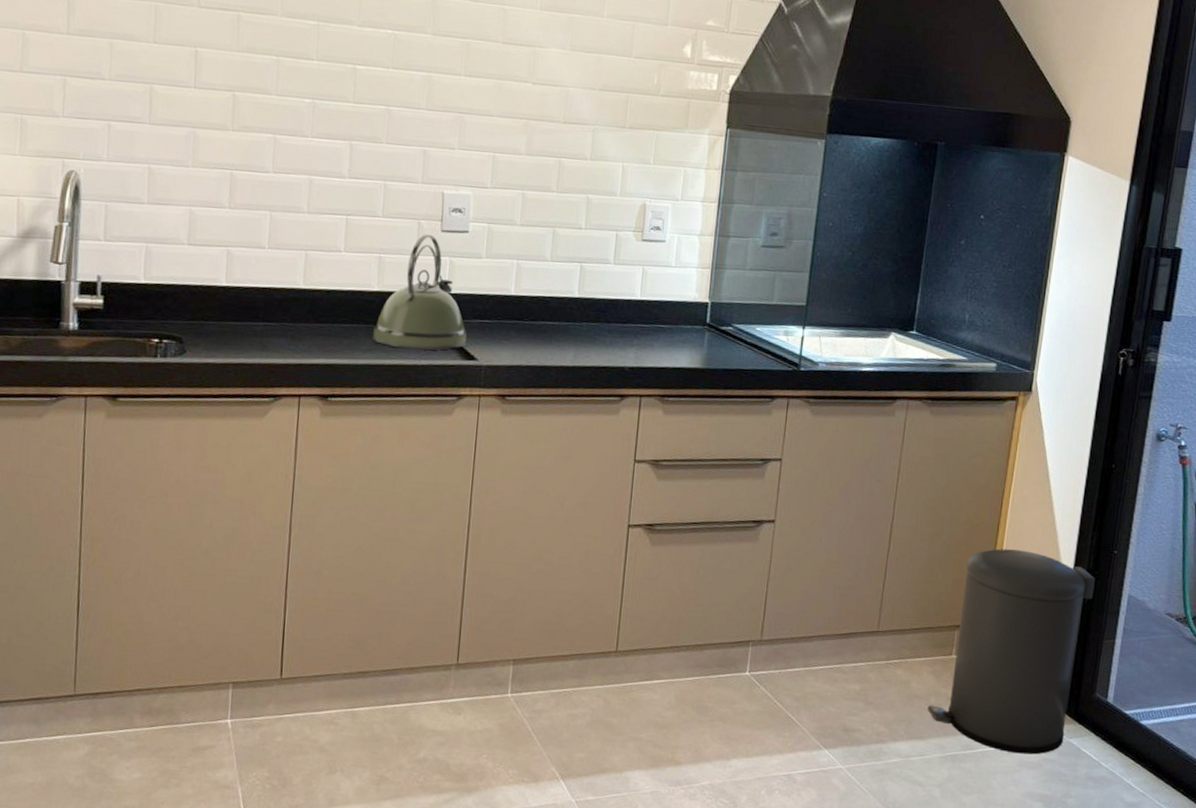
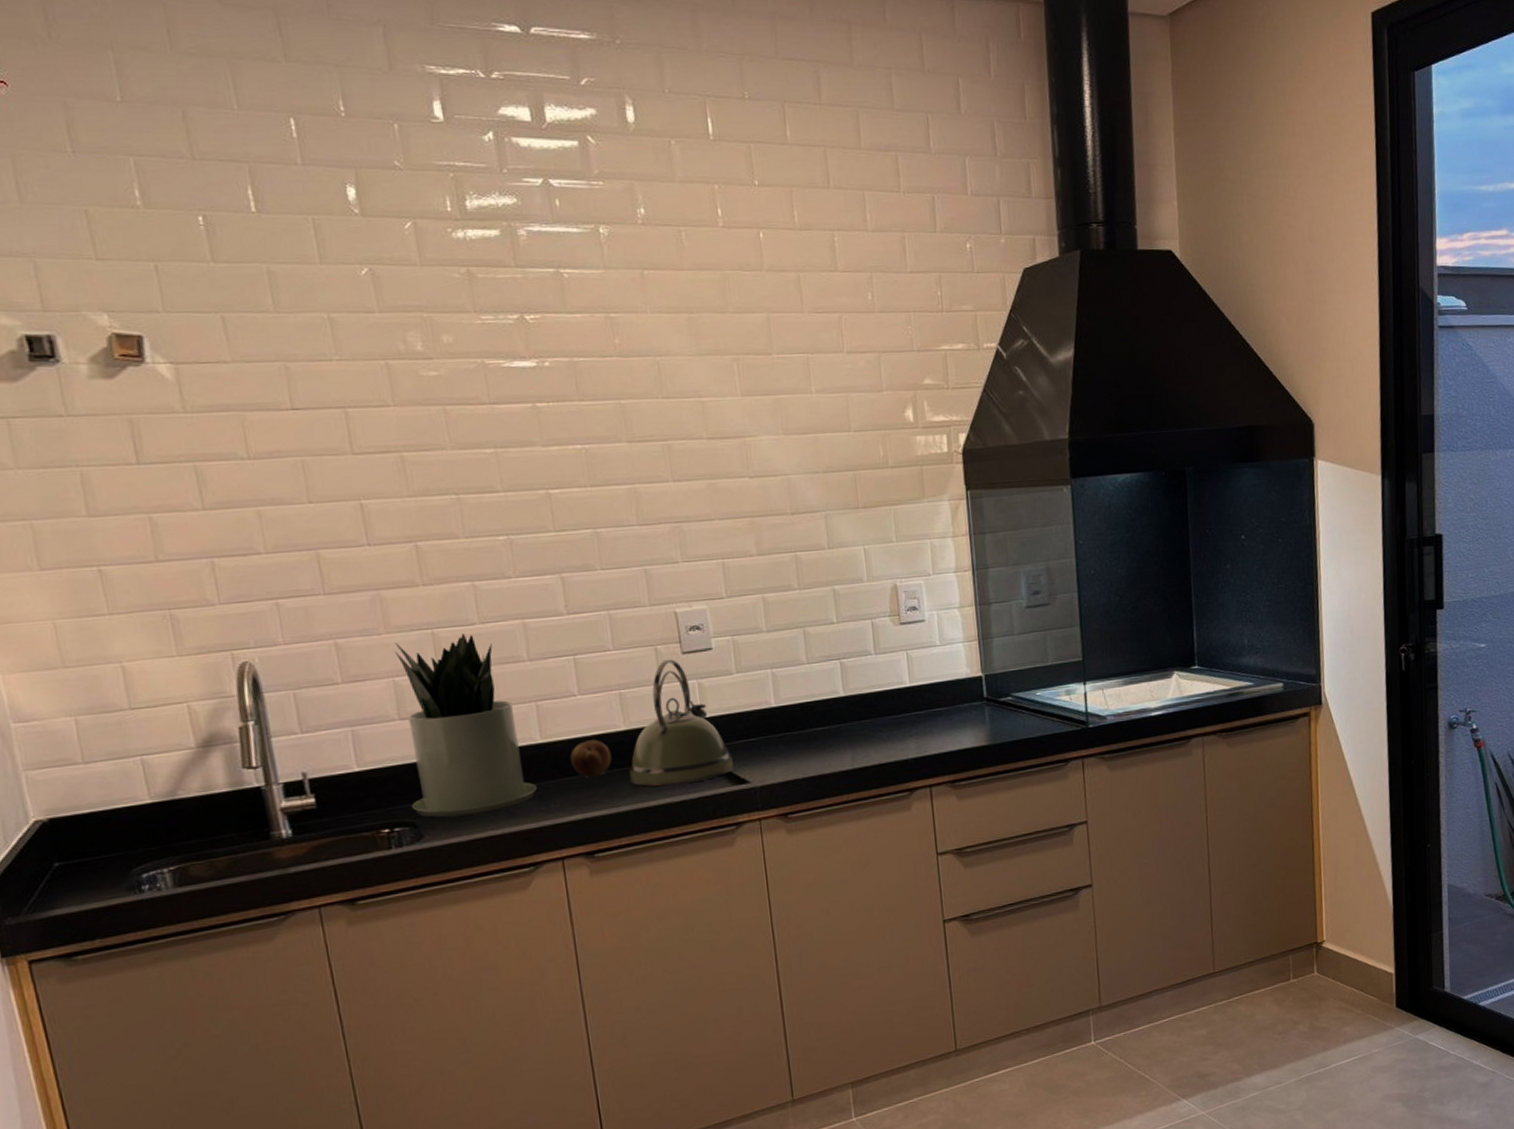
planter: none [181,176,292,342] -> present [395,634,538,818]
fruit: none [325,294,361,328] -> present [570,740,612,778]
pedal bin: present [927,549,1095,755] -> none [1275,862,1415,1062]

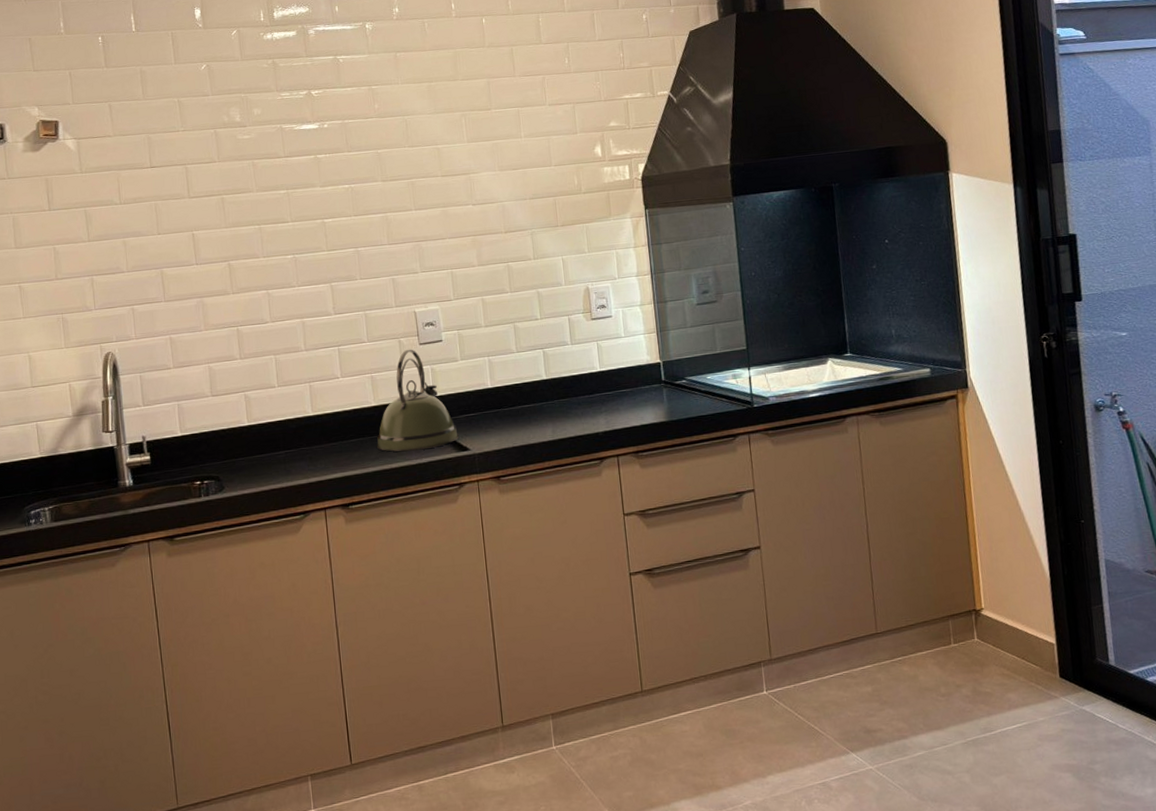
planter: present [395,634,538,818] -> none [211,330,309,473]
fruit: present [570,740,612,778] -> none [333,413,364,444]

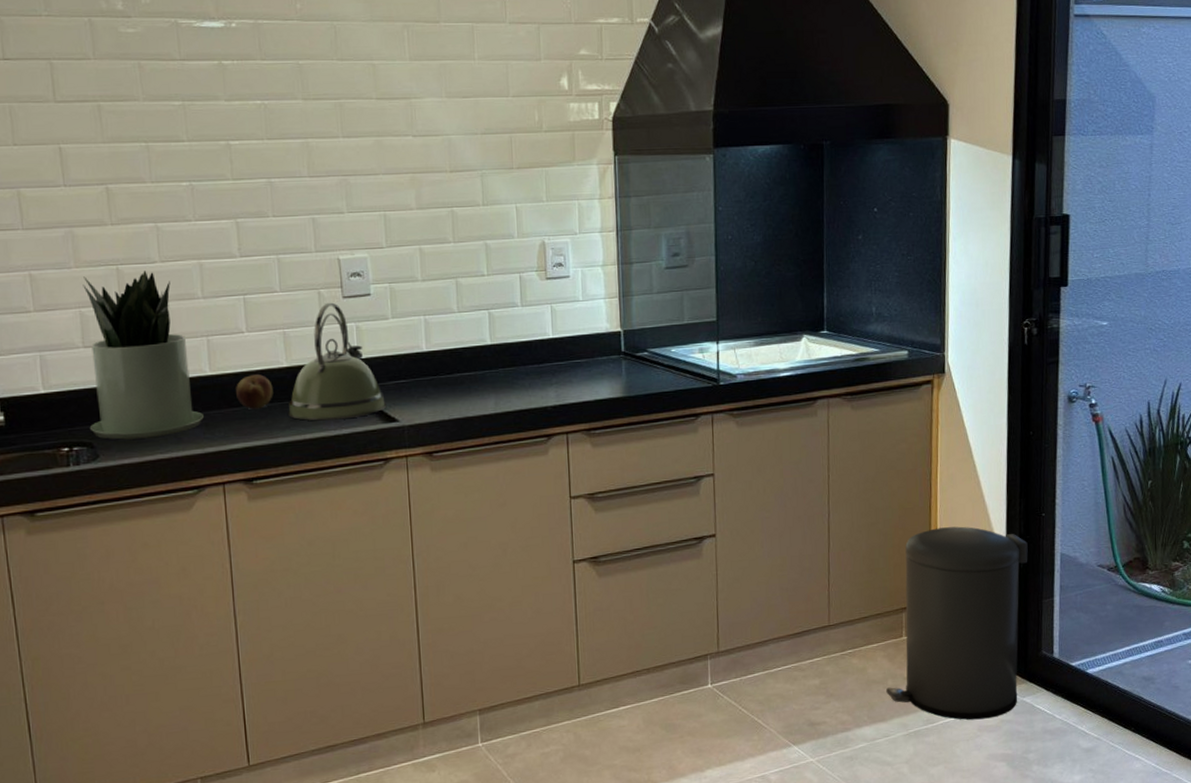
planter: none [211,330,309,473] -> present [83,271,205,440]
fruit: none [333,413,364,444] -> present [236,374,273,409]
pedal bin: none [939,534,1076,729] -> present [885,526,1028,720]

